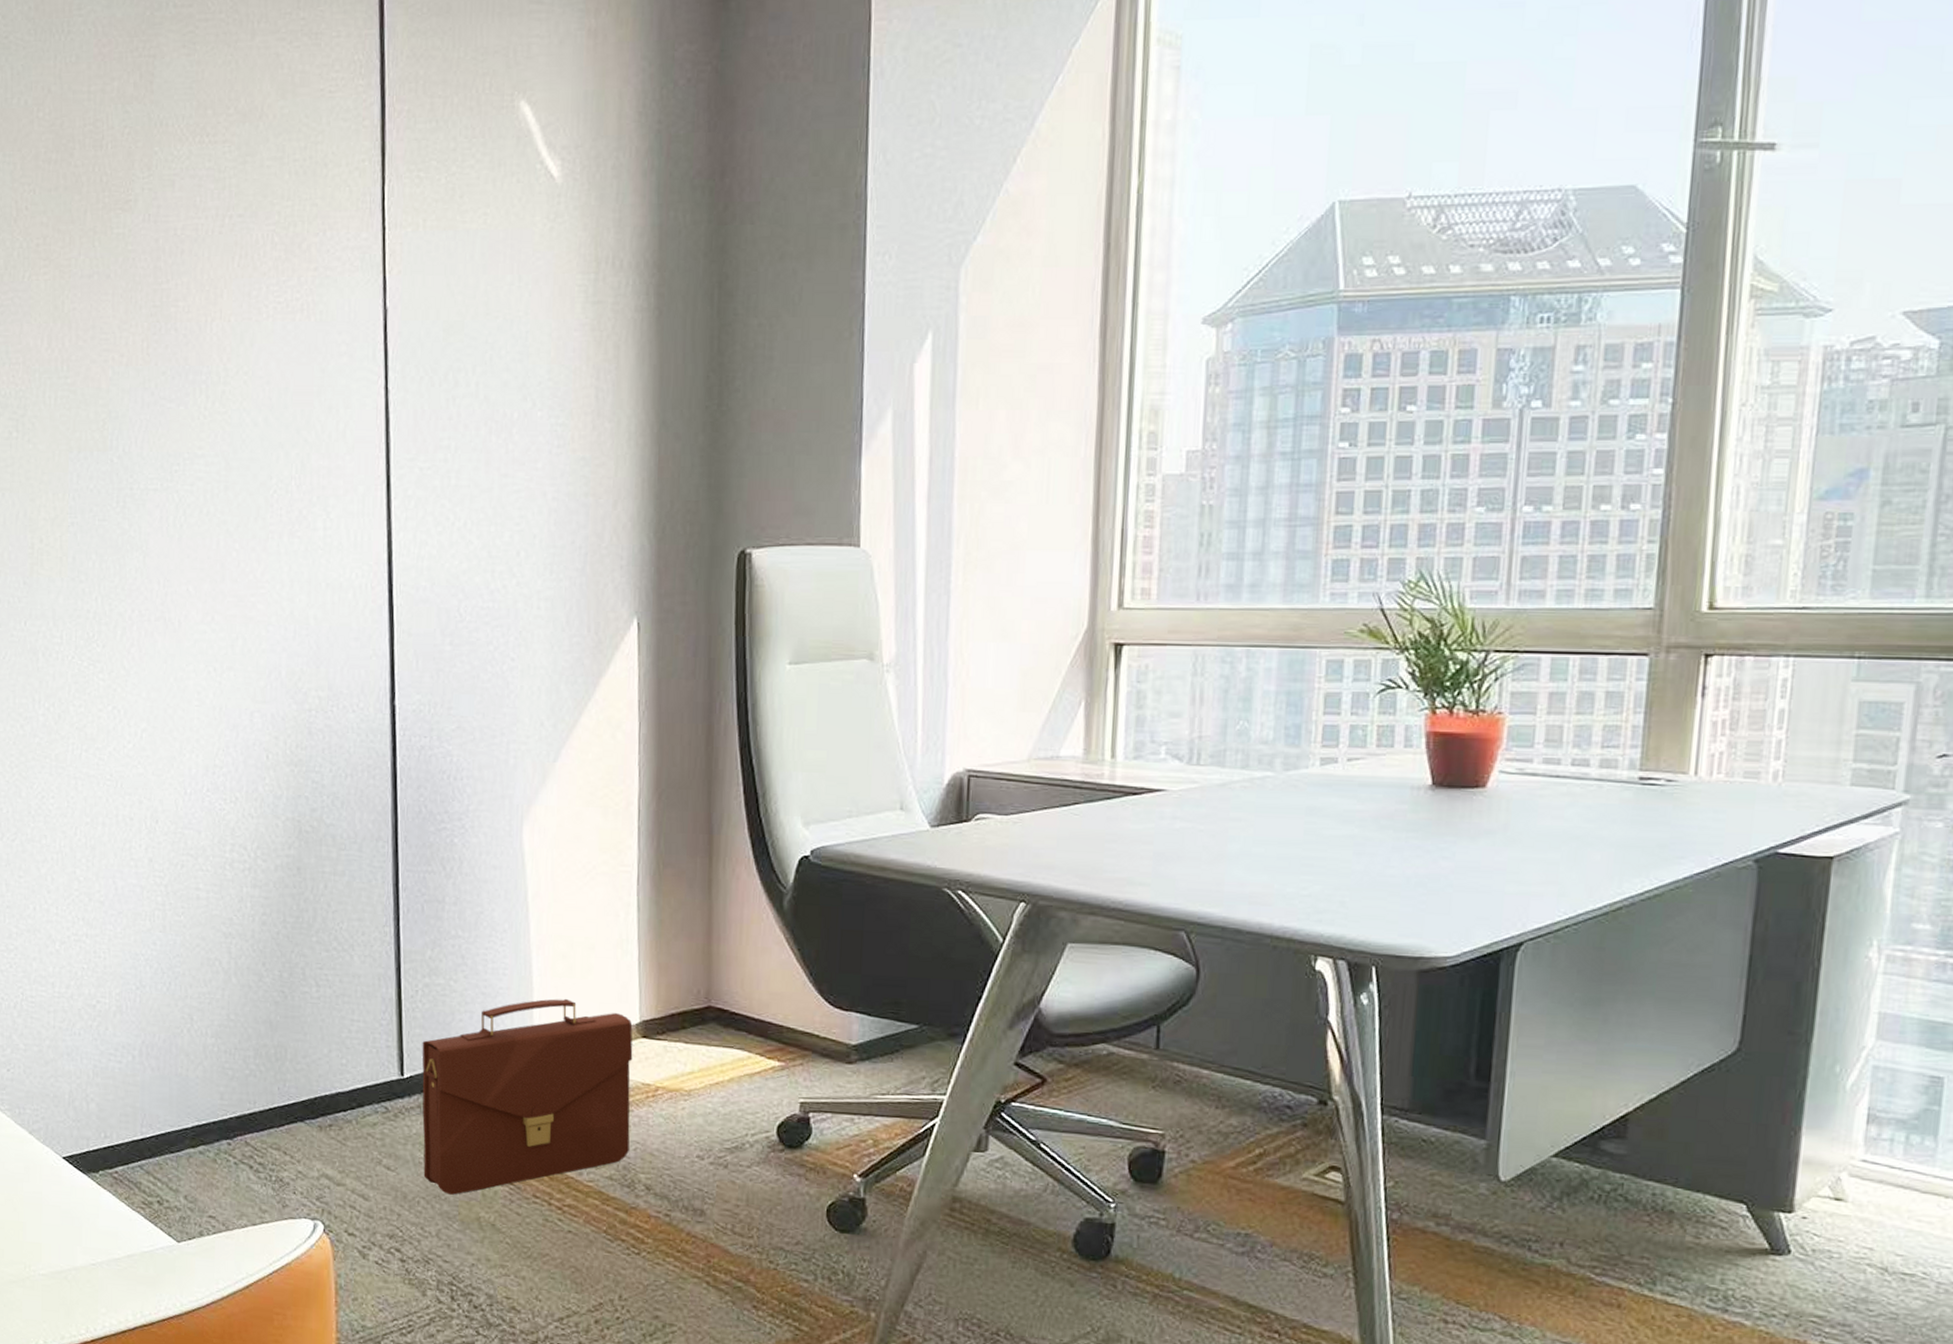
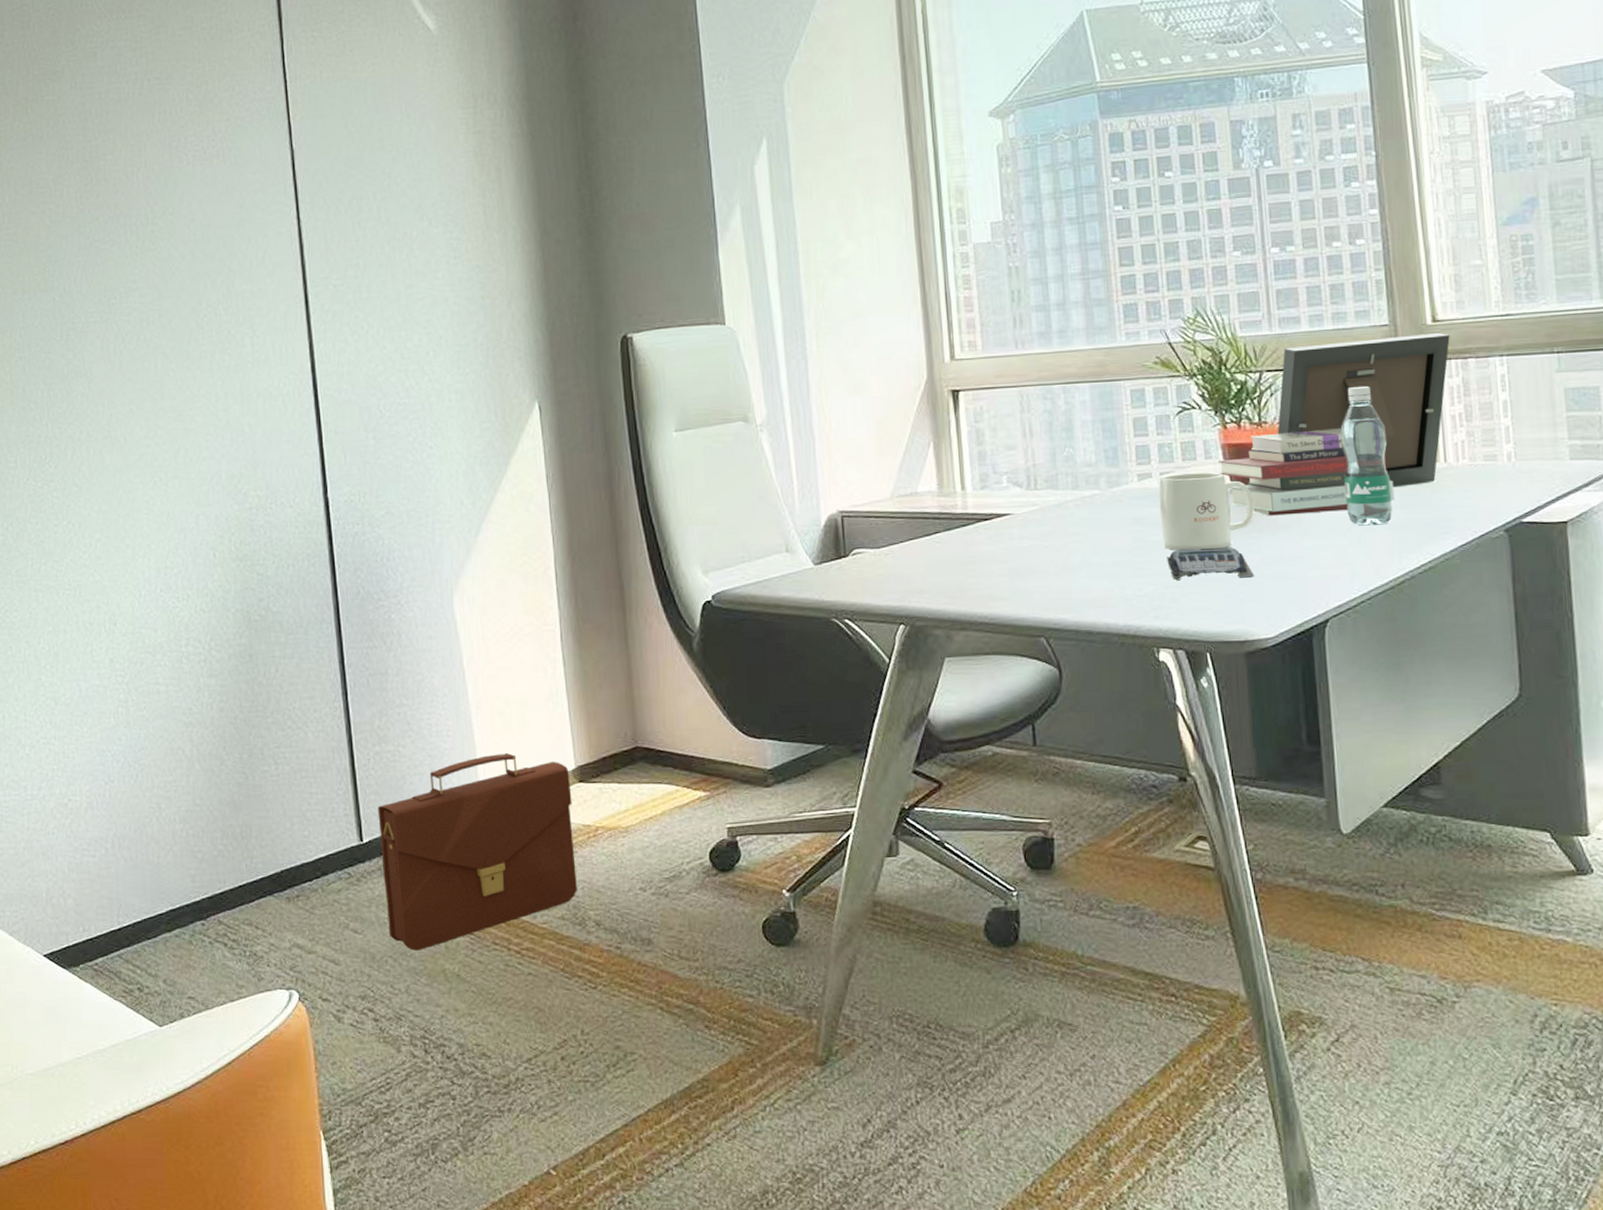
mug: none [1339,761,1456,852] -> present [1158,472,1255,550]
calculator: none [1341,847,1442,886] -> present [1167,547,1254,580]
books: none [1418,724,1628,821] -> present [1217,428,1395,516]
picture frame: none [1496,622,1727,800] -> present [1277,333,1450,488]
bottle: none [1565,679,1629,841] -> present [1340,386,1393,526]

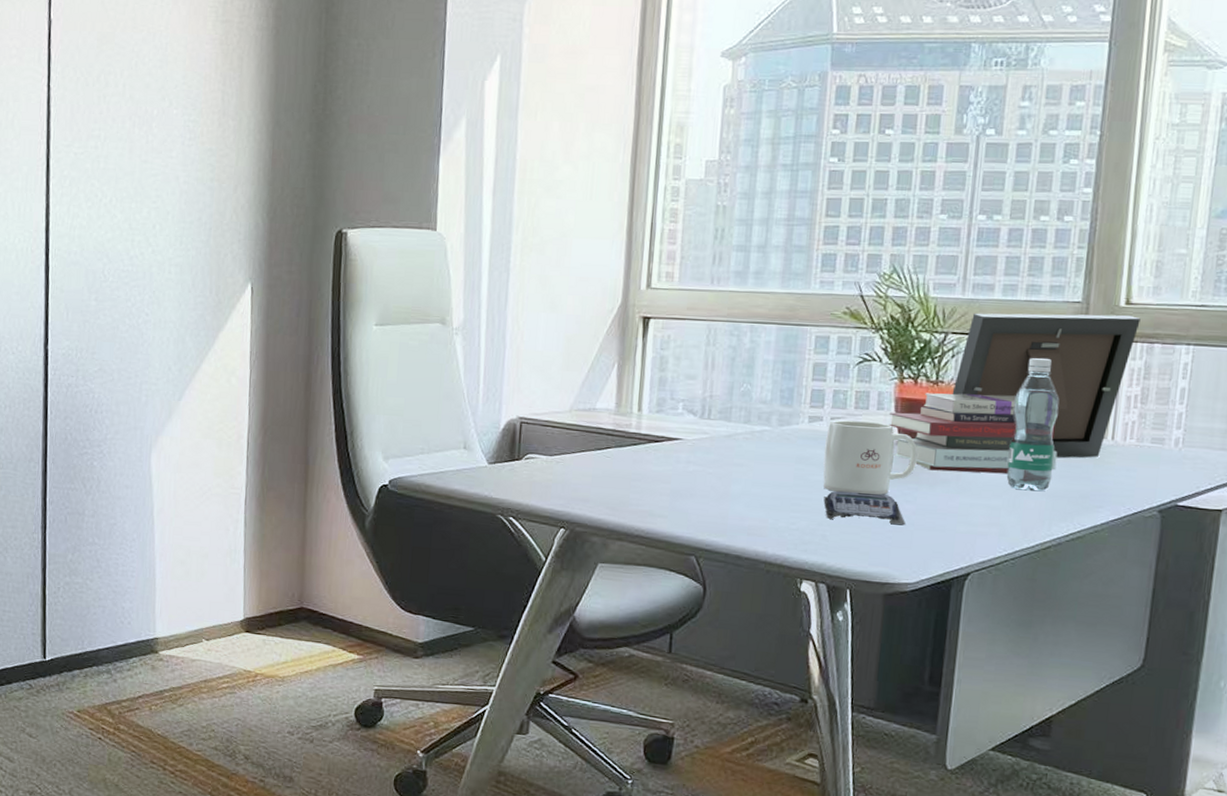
briefcase: present [377,752,577,951] -> none [60,597,238,759]

